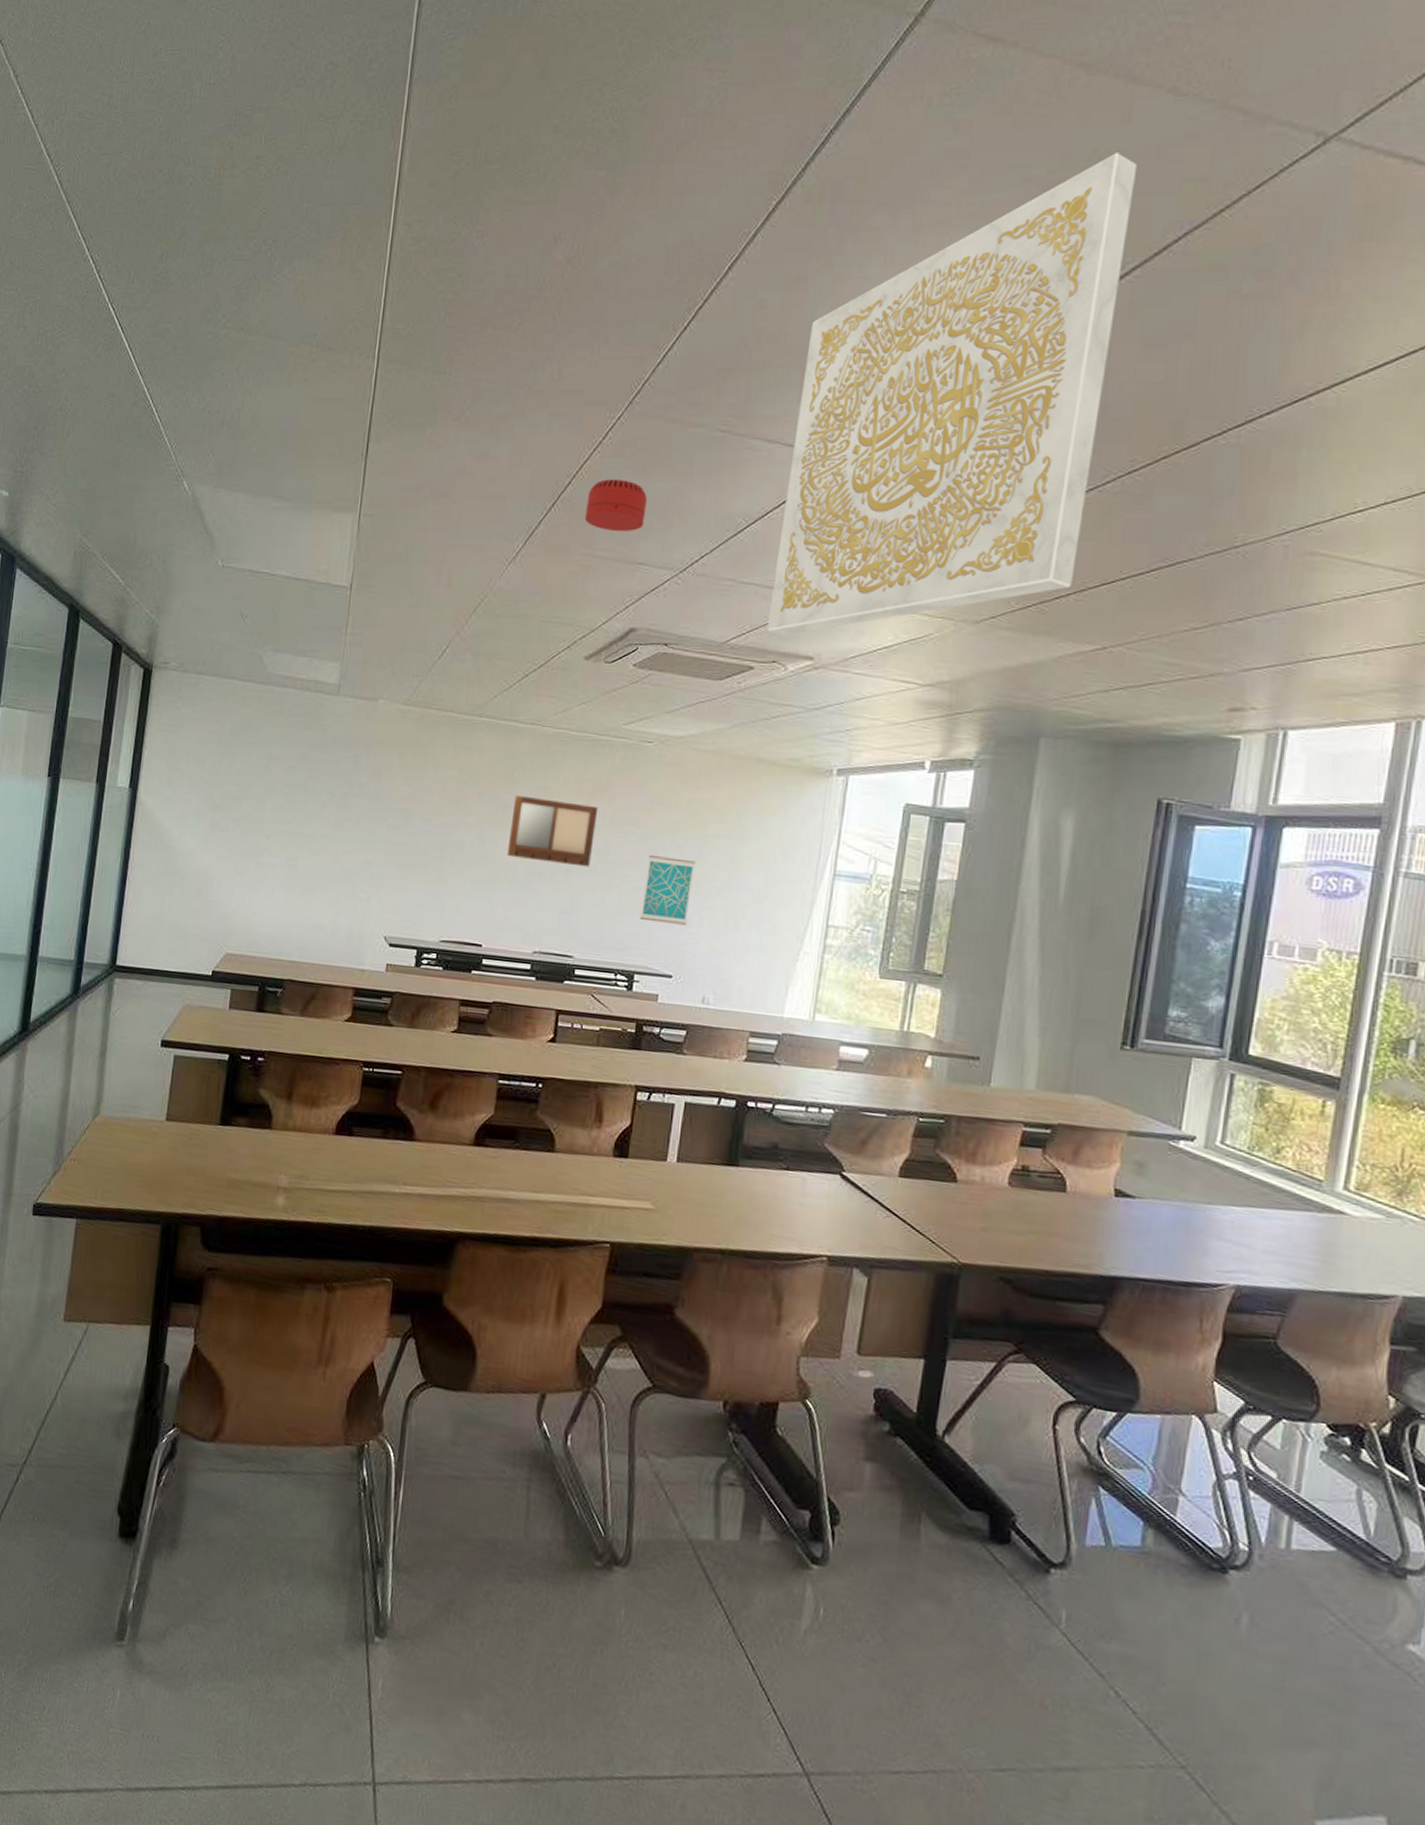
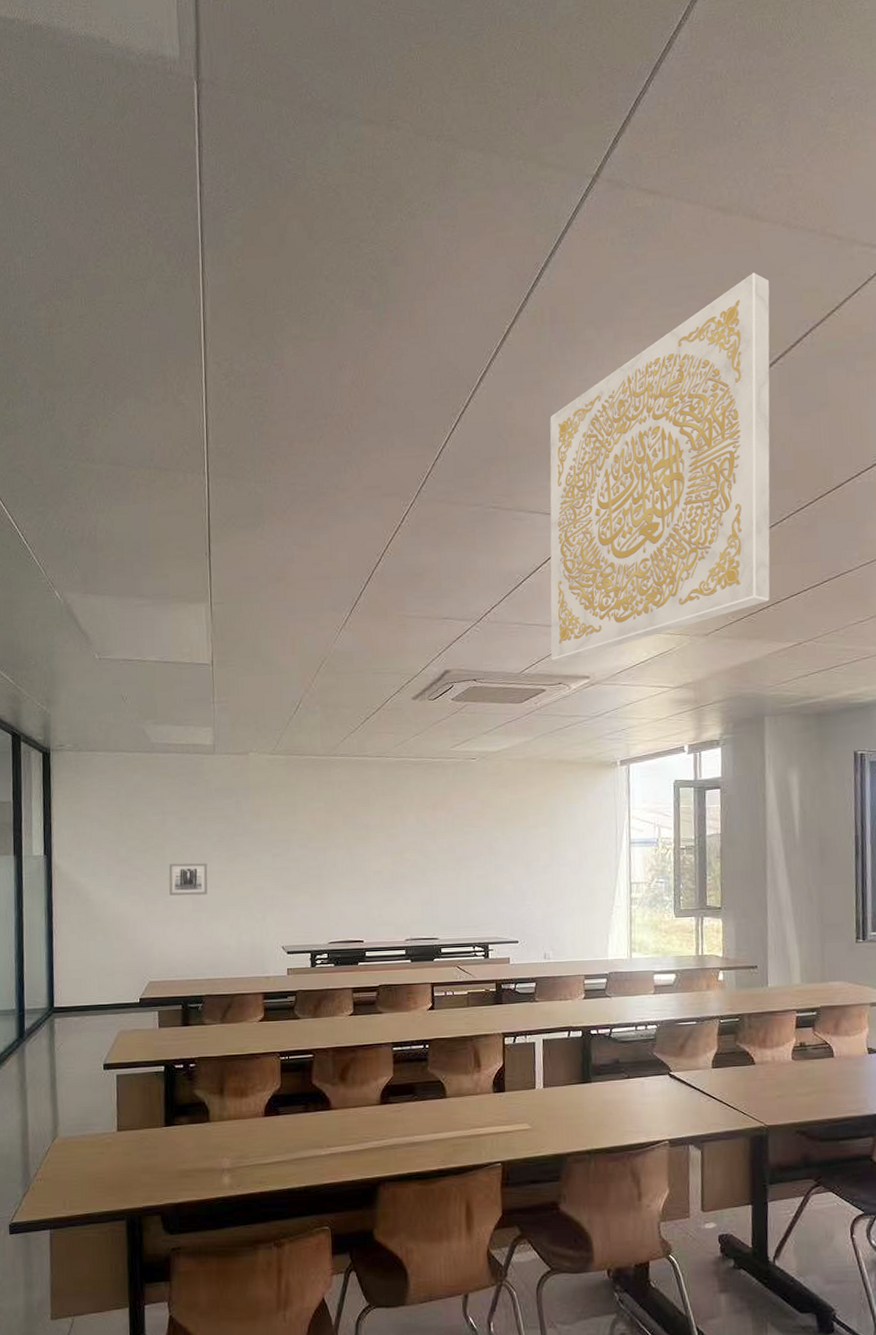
wall art: none [263,818,312,862] -> present [168,863,208,896]
writing board: present [507,795,599,867] -> none [372,815,441,866]
smoke detector: present [585,479,648,532] -> none [395,553,444,595]
wall art: present [640,855,696,925] -> none [485,847,524,901]

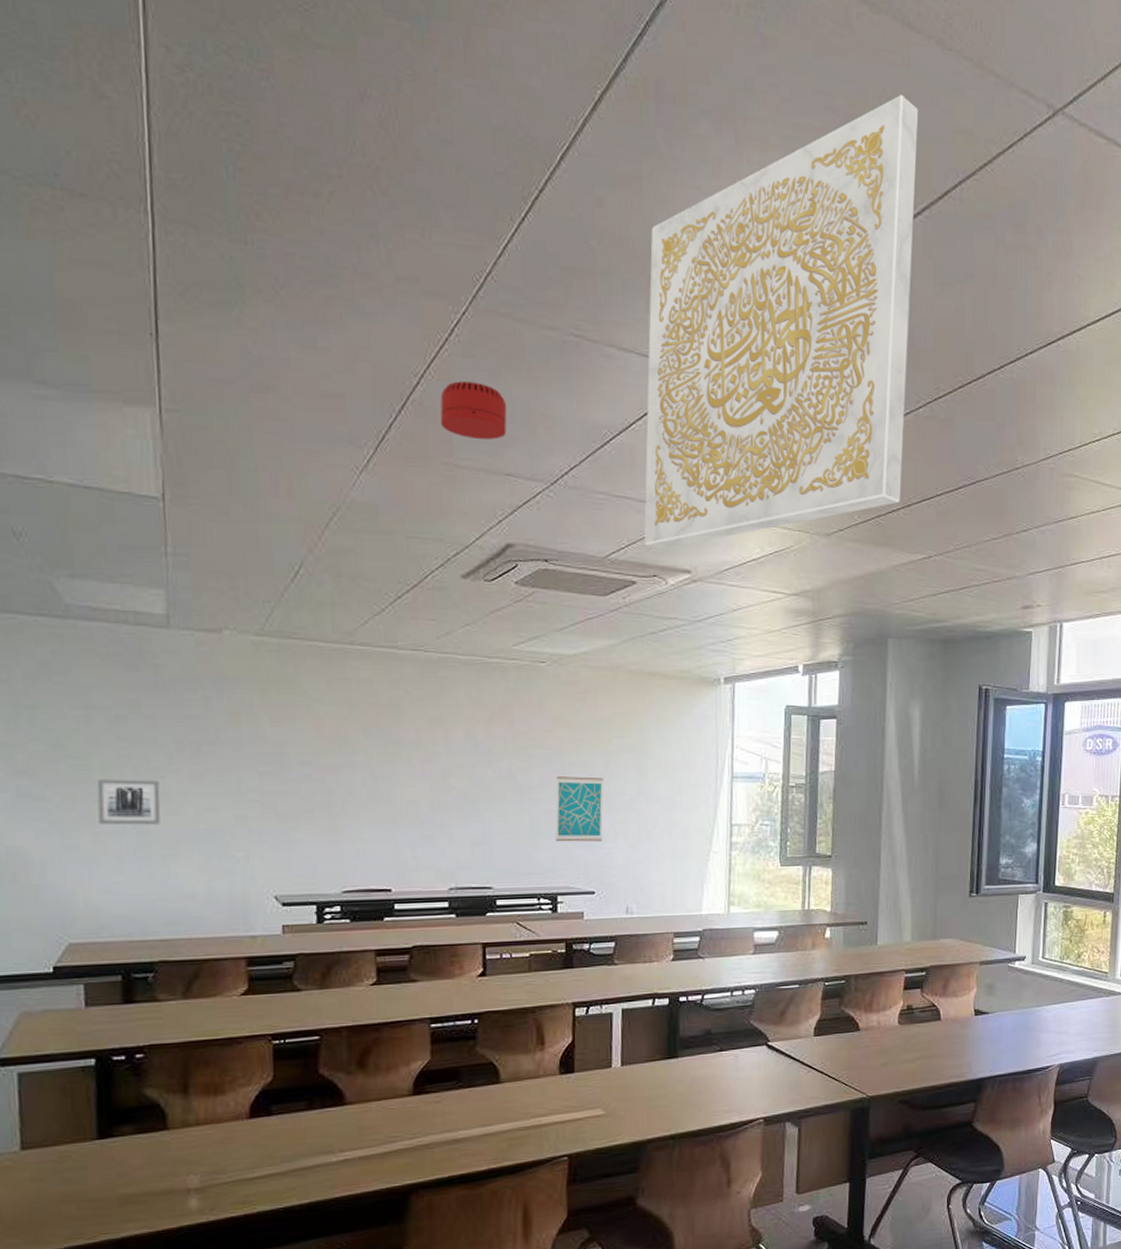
smoke detector: none [395,553,444,595] -> present [440,381,507,440]
wall art: none [485,847,524,901] -> present [555,776,604,842]

